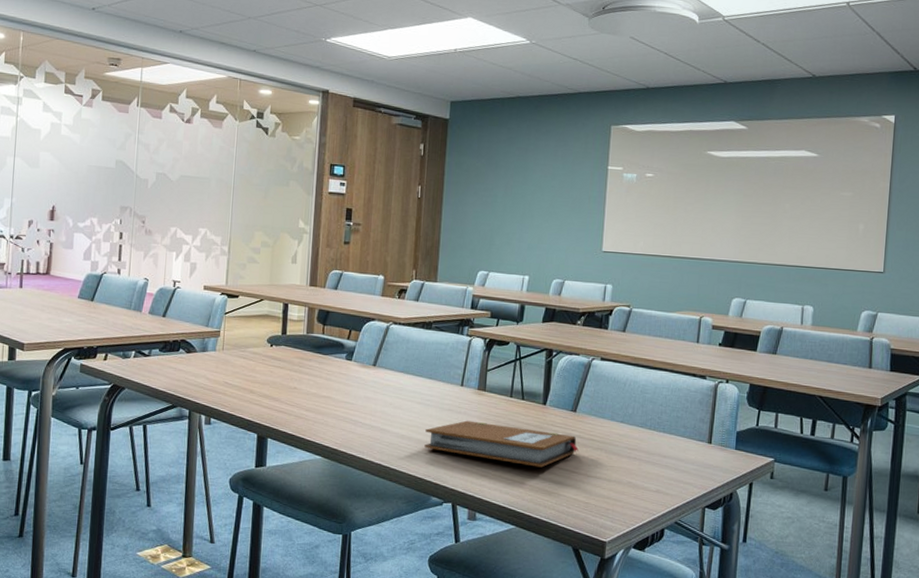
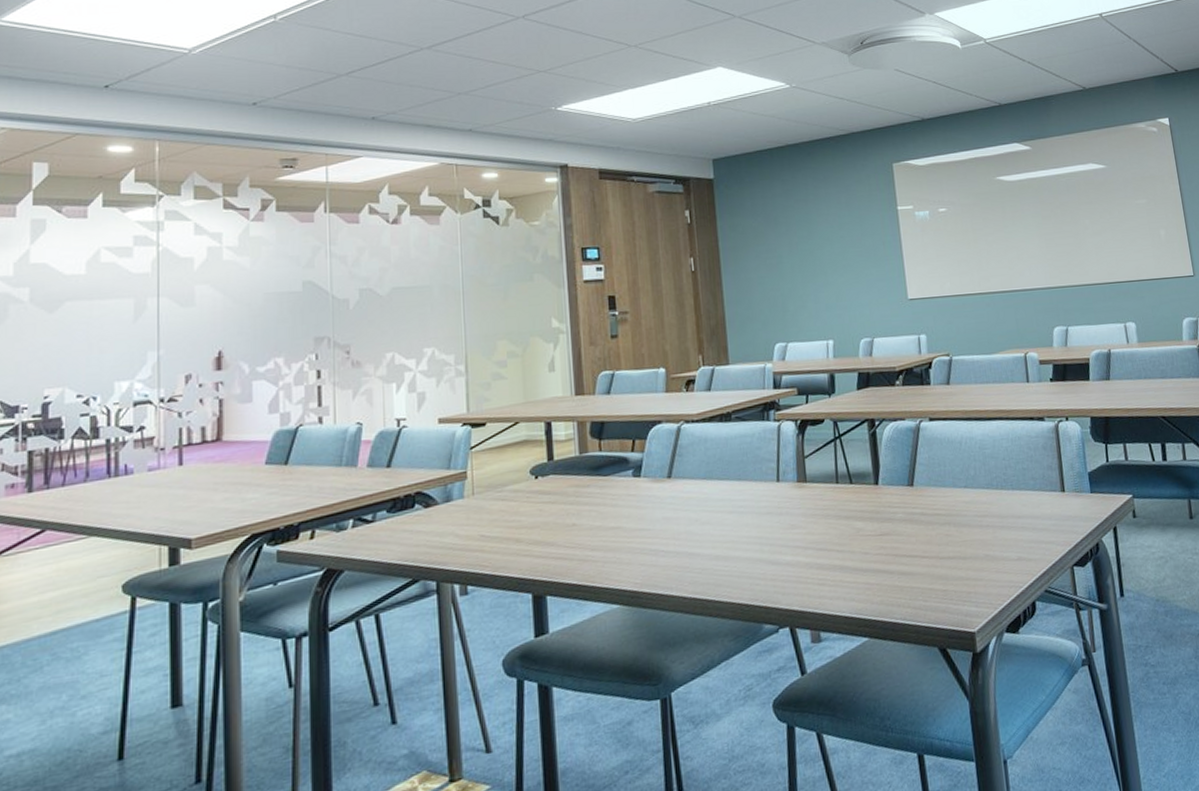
notebook: present [424,420,579,468] -> none [743,514,924,566]

